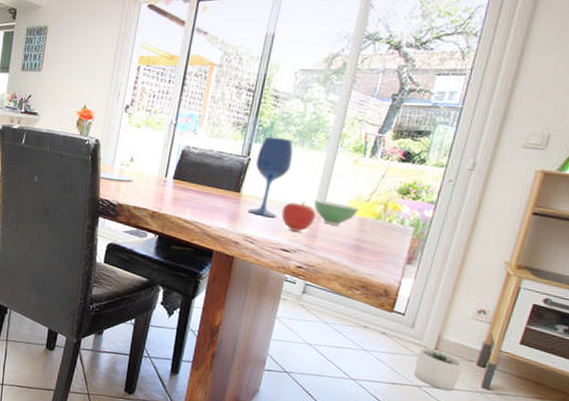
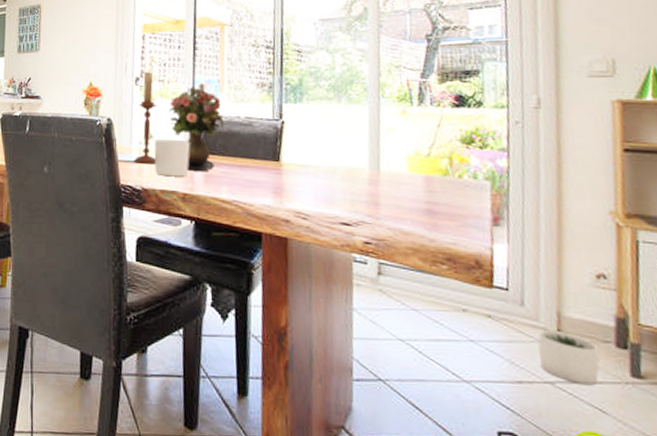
candlestick: none [114,99,143,184] -> present [133,70,157,165]
mug: none [131,163,165,197] -> present [154,139,190,177]
bouquet: none [151,116,199,195] -> present [168,82,224,171]
wineglass: present [247,136,293,218] -> none [290,94,332,187]
fruit: present [281,201,316,232] -> none [331,163,373,200]
bowl: present [314,199,358,226] -> none [366,160,420,188]

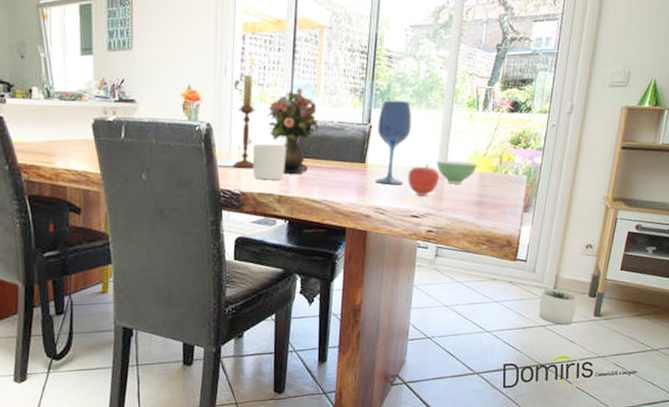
wineglass: none [290,94,332,187] -> present [375,100,412,185]
fruit: none [331,163,373,200] -> present [407,163,440,196]
bowl: none [366,160,420,188] -> present [436,160,477,184]

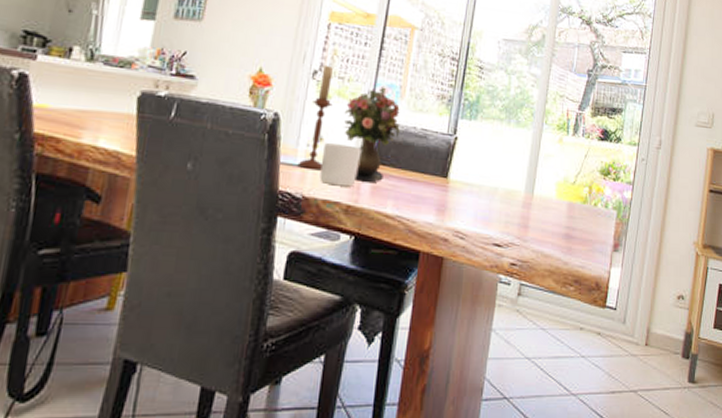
wineglass: present [375,100,412,185] -> none [456,112,501,207]
fruit: present [407,163,440,196] -> none [492,186,527,222]
bowl: present [436,160,477,184] -> none [523,183,566,212]
planter: present [539,288,578,325] -> none [630,344,671,392]

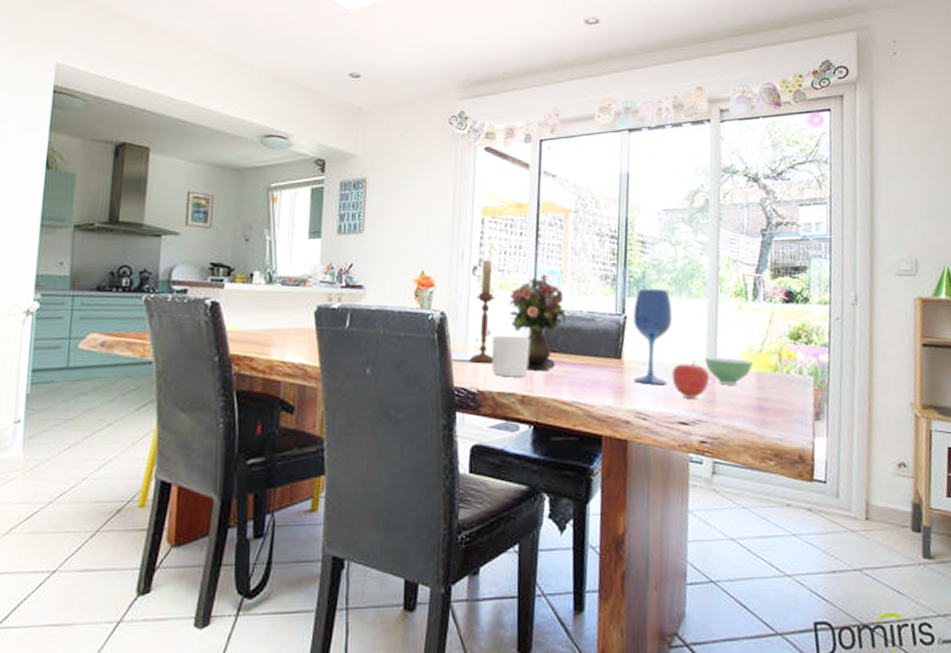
wineglass: none [456,112,501,207] -> present [632,288,673,385]
fruit: none [492,186,527,222] -> present [671,360,710,398]
bowl: none [523,183,566,212] -> present [704,357,753,385]

